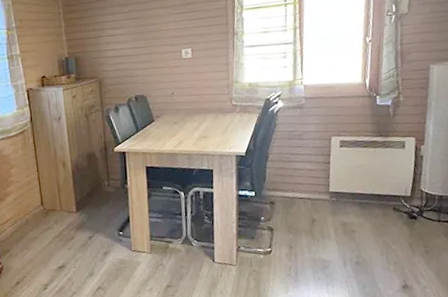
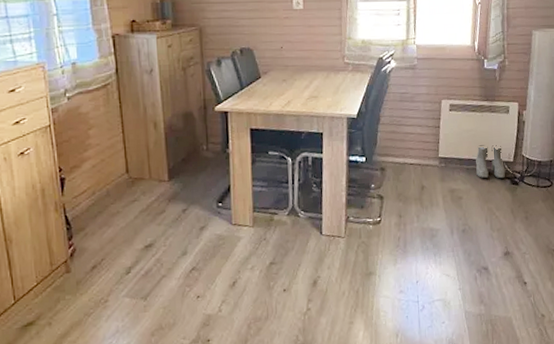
boots: none [369,180,403,213] -> present [475,145,506,179]

